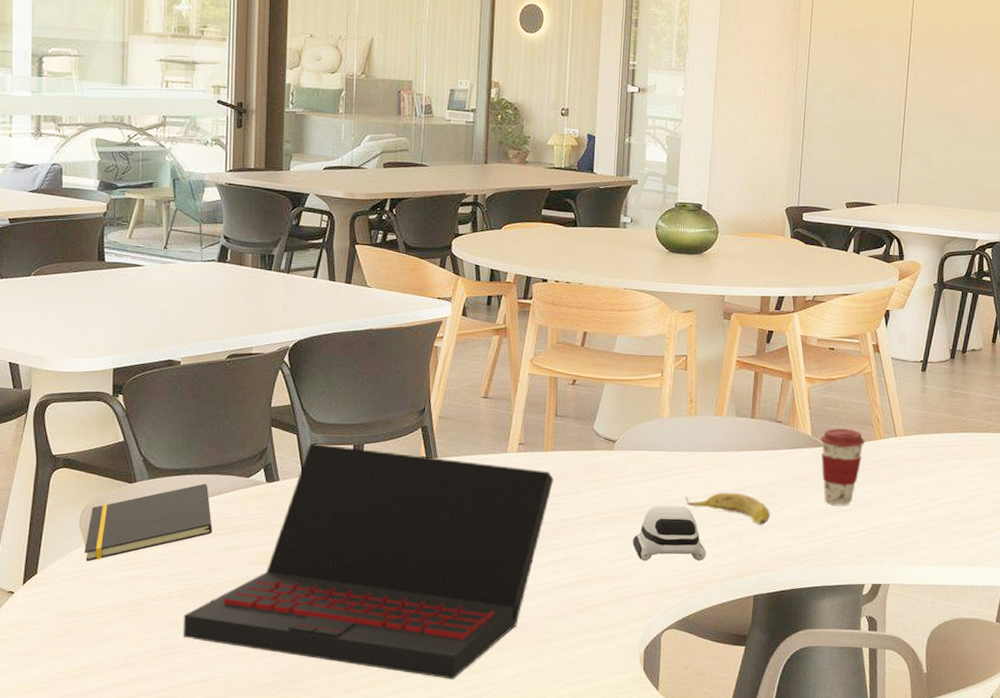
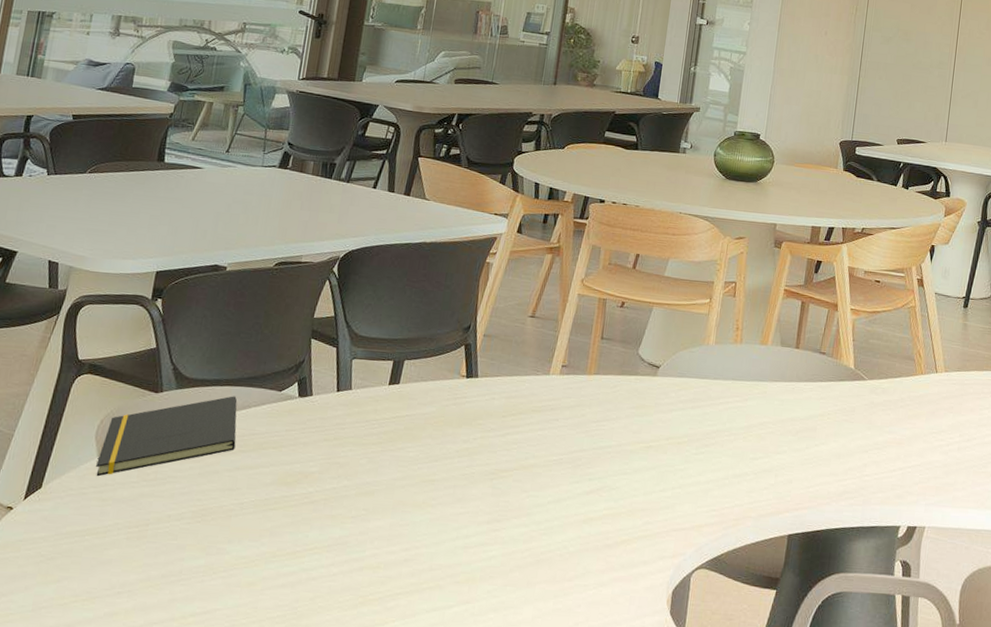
laptop: present [183,443,554,679] -> none [188,357,594,619]
computer mouse: present [633,505,706,561] -> none [669,435,743,496]
banana: present [685,492,771,525] -> none [724,424,810,460]
coffee cup: present [819,428,865,505] -> none [862,362,906,442]

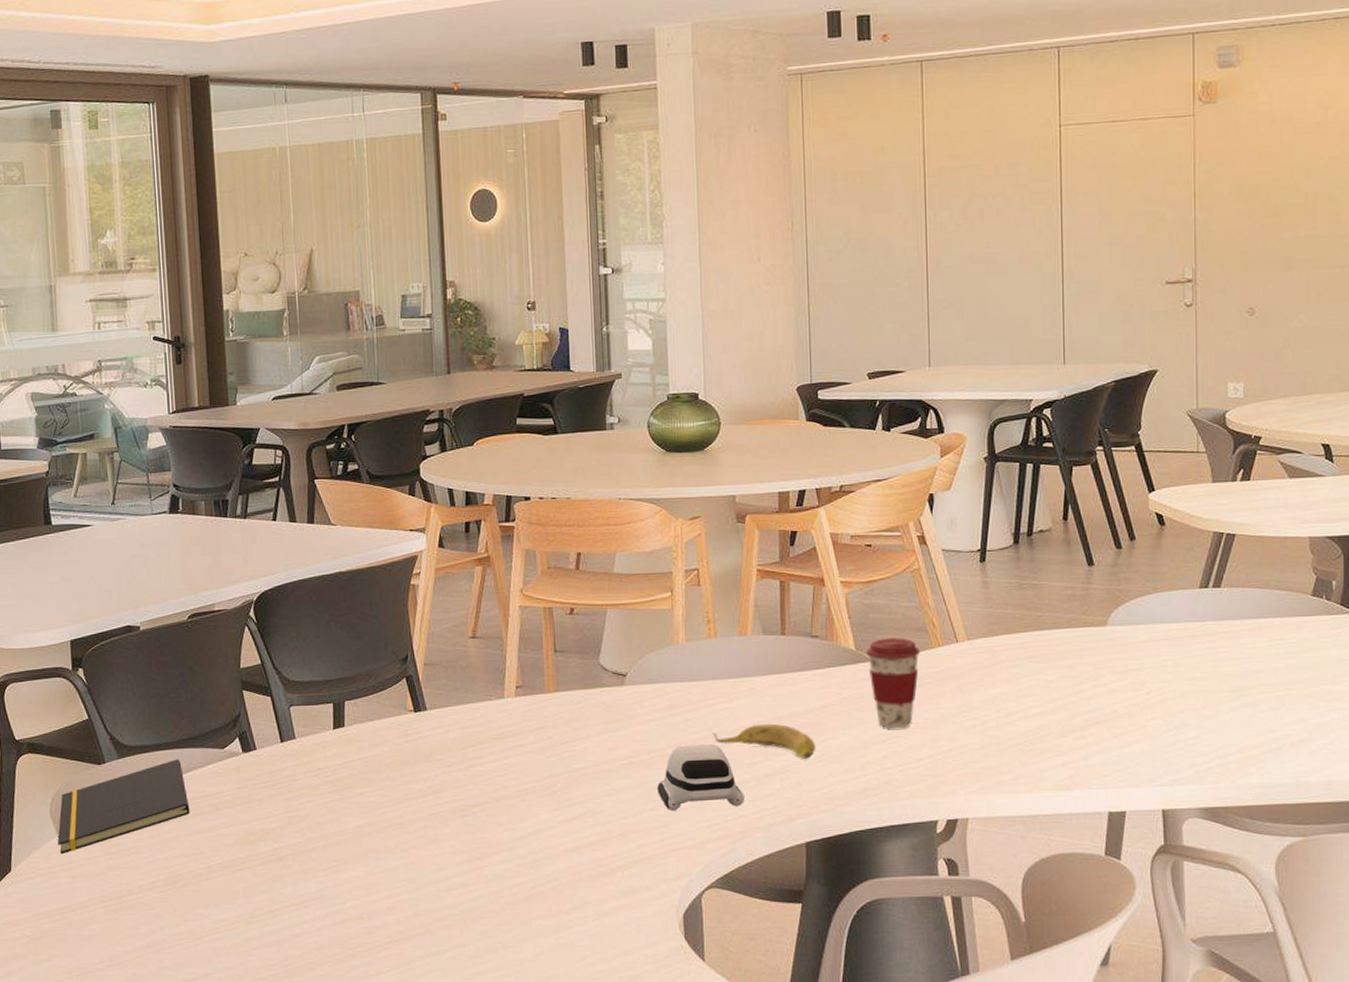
computer mouse: none [669,435,743,496] -> present [657,743,744,810]
banana: none [724,424,810,460] -> present [712,723,816,759]
coffee cup: none [862,362,906,442] -> present [865,638,920,729]

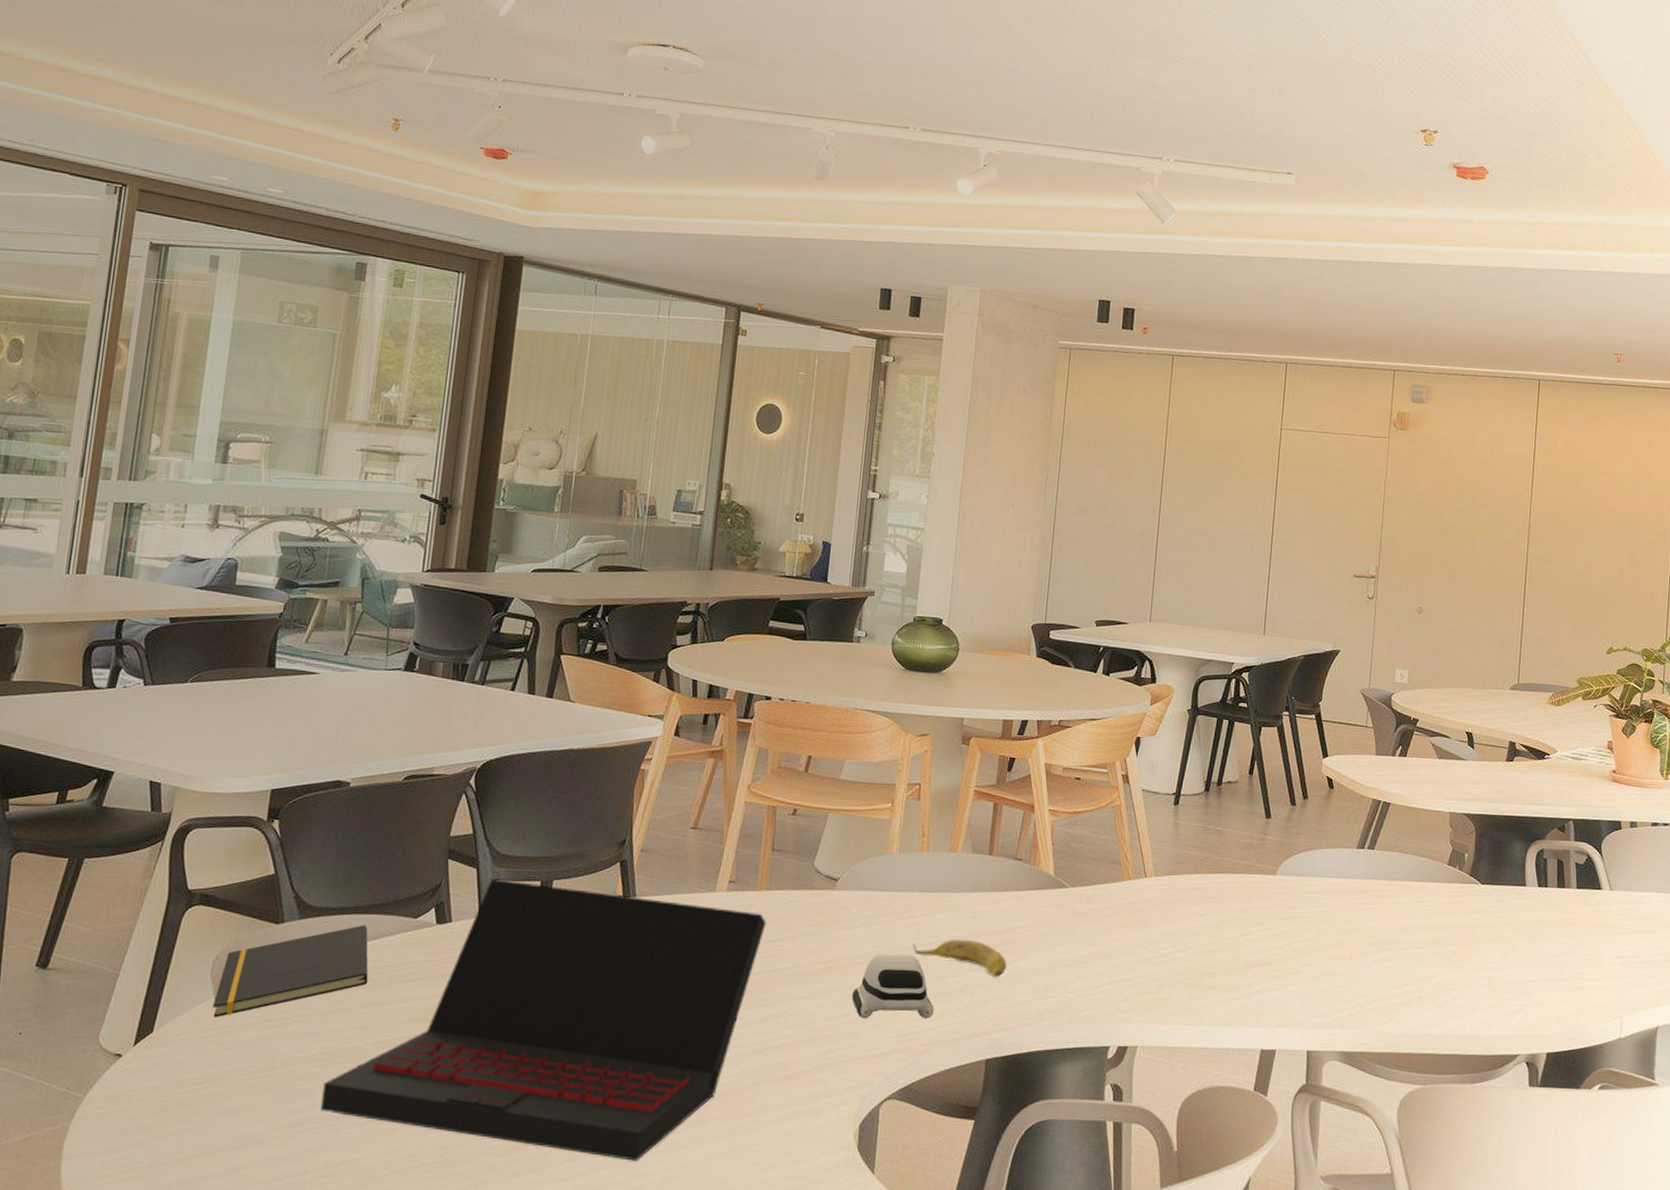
laptop: none [167,705,560,962] -> present [320,878,766,1161]
coffee cup: present [865,638,920,729] -> none [1063,867,1112,955]

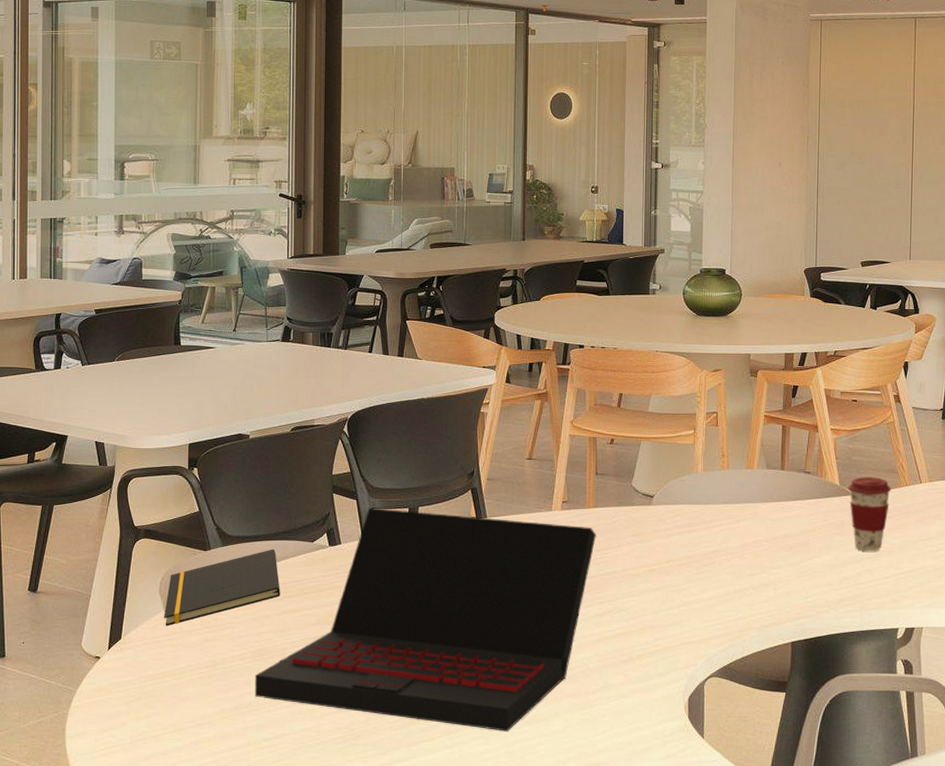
computer mouse: present [852,954,934,1018] -> none [673,556,744,611]
banana: present [912,939,1007,977] -> none [721,542,804,573]
coffee cup: none [1063,867,1112,955] -> present [847,477,891,552]

